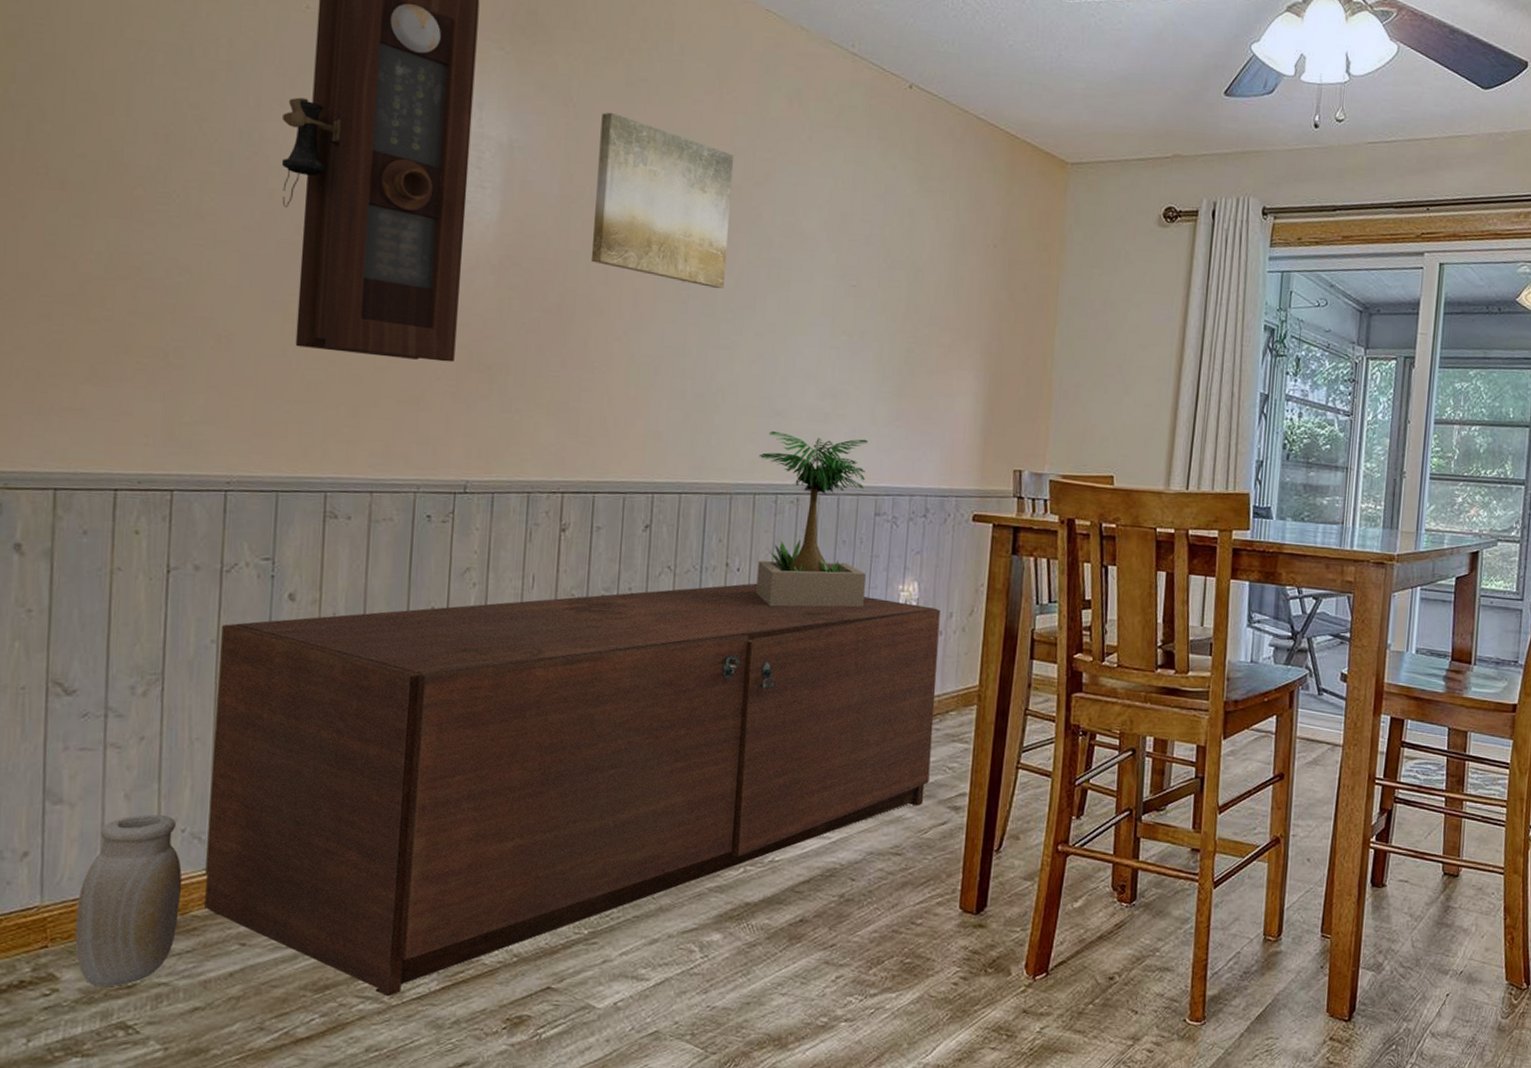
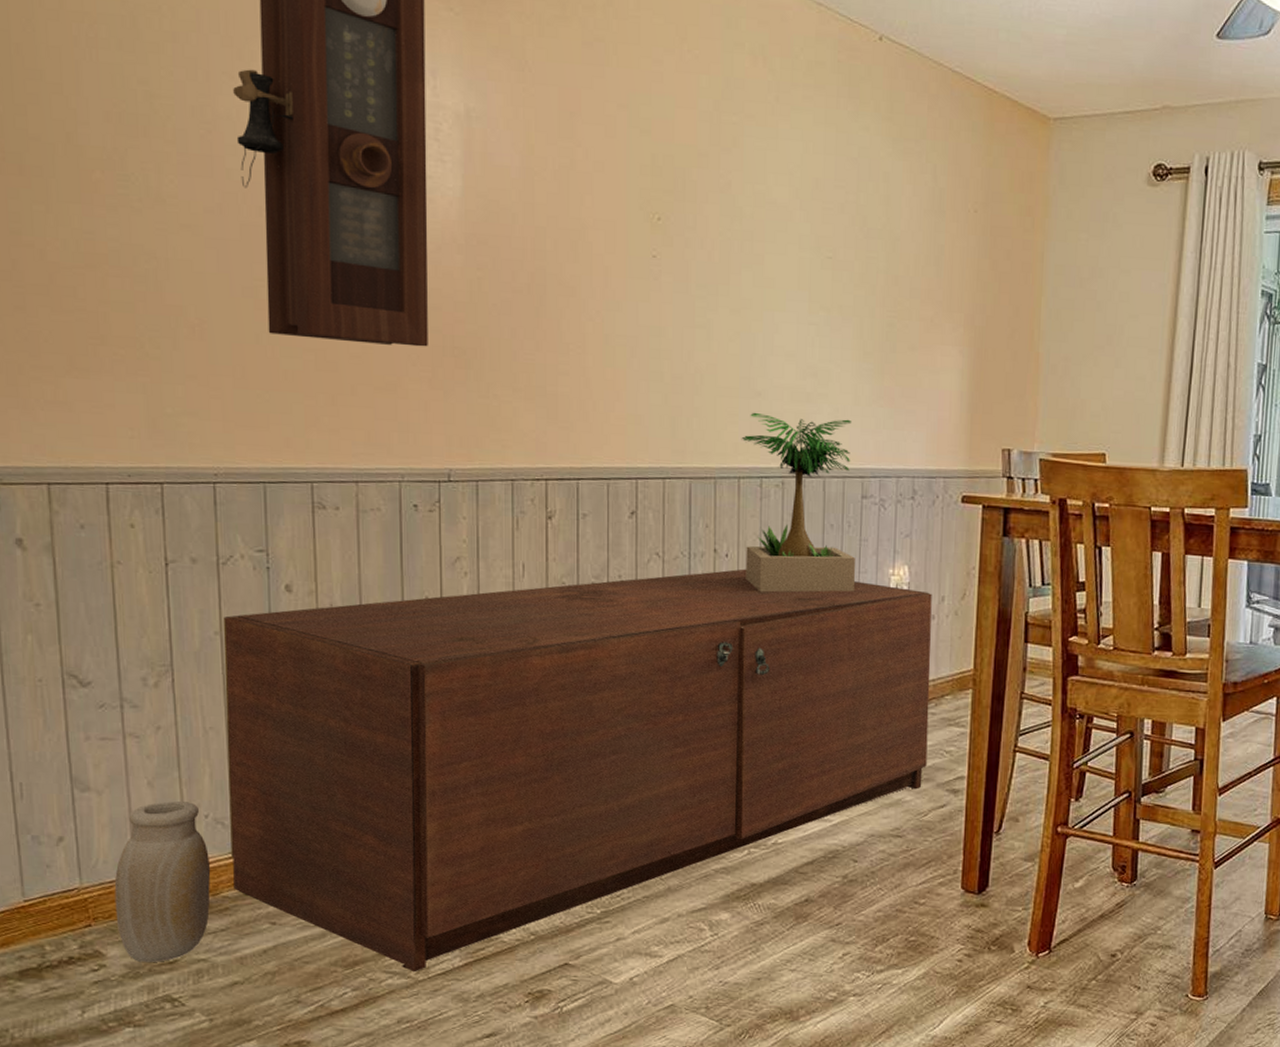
wall art: present [590,112,734,288] -> none [558,75,699,263]

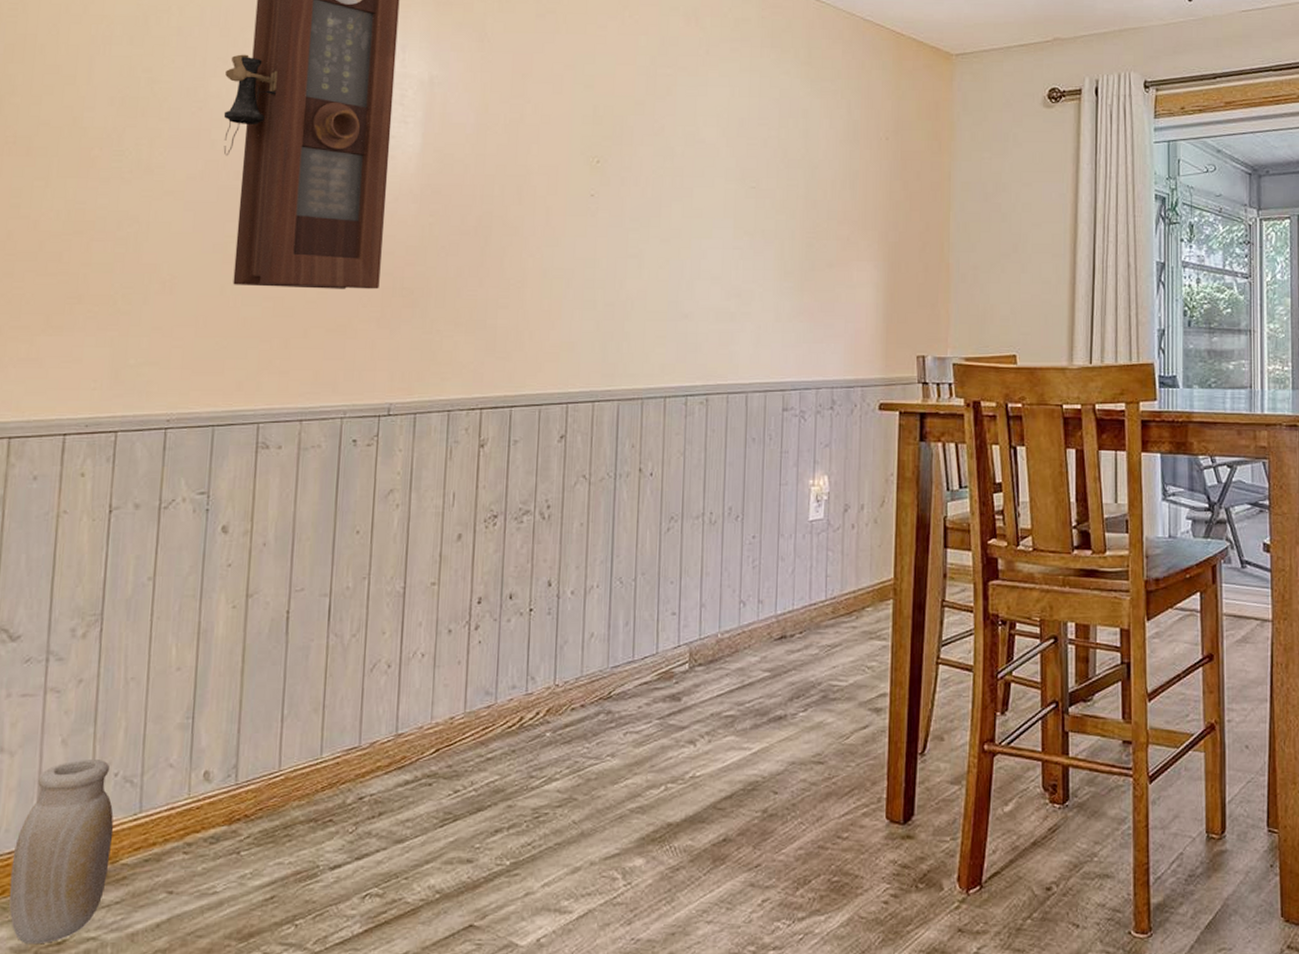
storage trunk: present [222,569,932,973] -> none [134,487,852,943]
potted plant: present [741,412,855,593] -> none [668,333,776,510]

